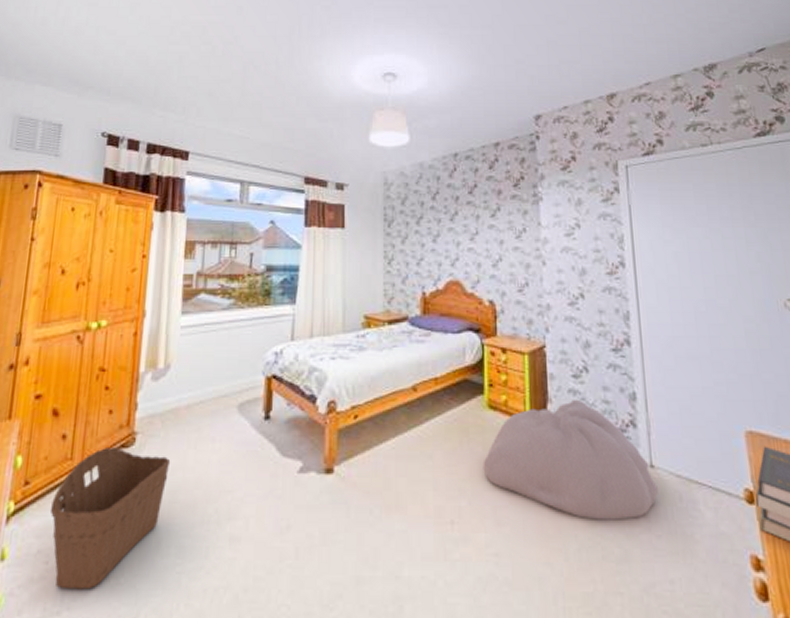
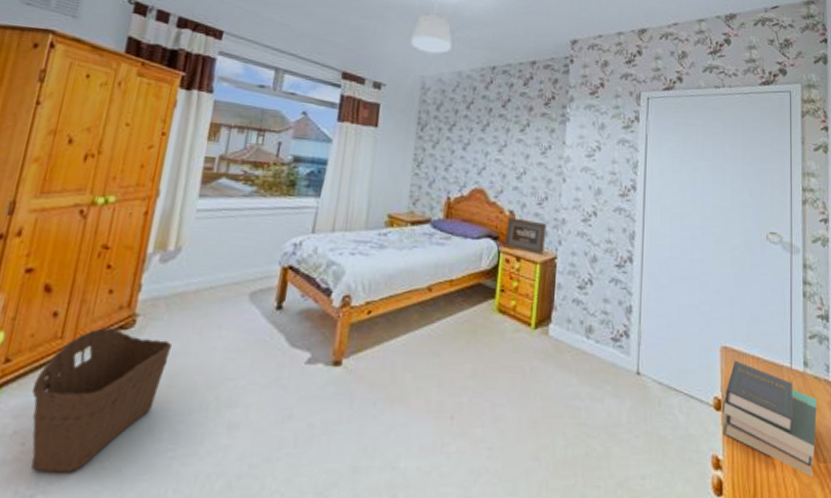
beanbag: present [483,399,658,520] -> none [486,308,641,421]
picture frame: none [486,308,531,345] -> present [503,217,547,255]

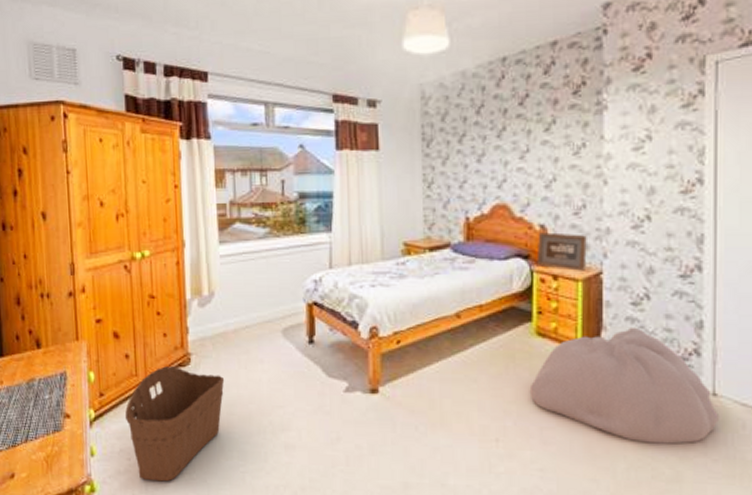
beanbag: none [486,308,641,421] -> present [529,327,719,444]

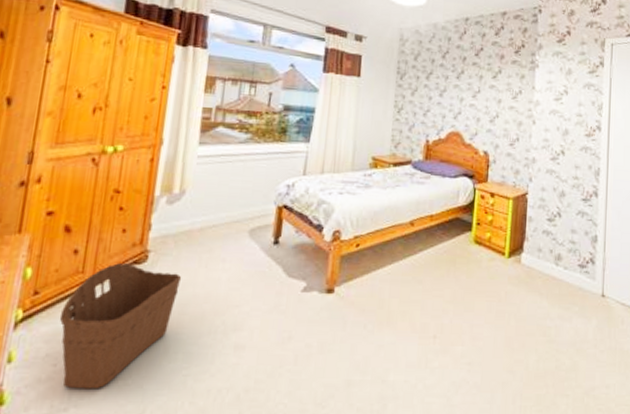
beanbag: present [529,327,719,444] -> none [465,238,606,338]
picture frame: present [536,232,587,271] -> none [479,157,518,191]

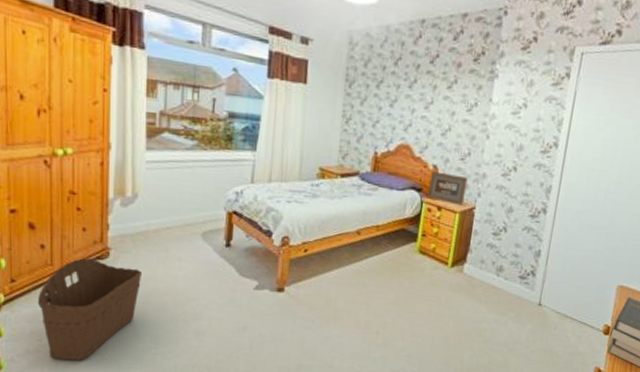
picture frame: none [479,157,518,191] -> present [426,171,468,206]

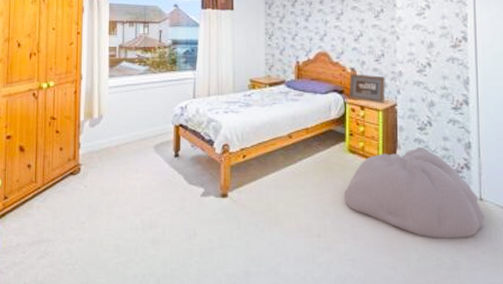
wicker basket: present [37,258,143,361] -> none [23,174,107,272]
beanbag: none [407,251,541,339] -> present [343,146,485,239]

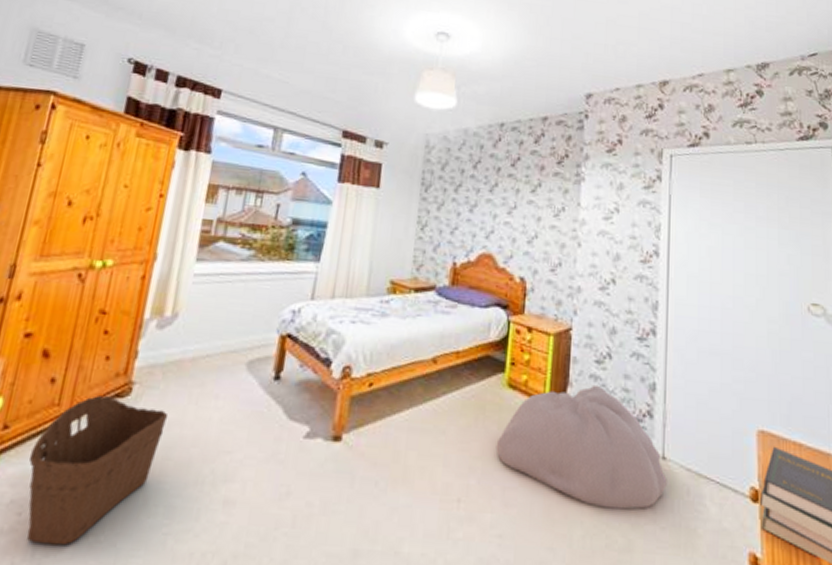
wicker basket: none [23,174,107,272] -> present [27,396,169,546]
picture frame: present [348,74,385,103] -> none [514,284,561,326]

